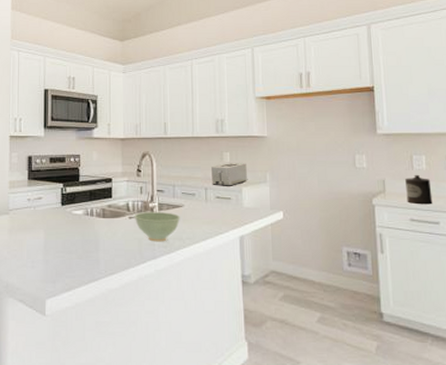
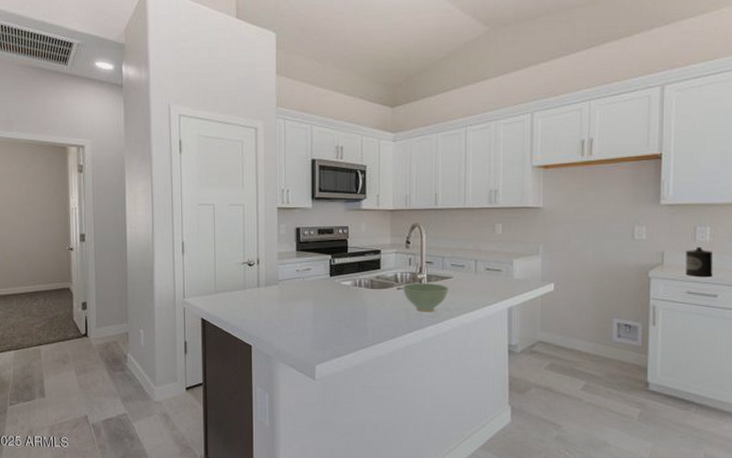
toaster: present [211,162,247,187] -> none [482,234,519,259]

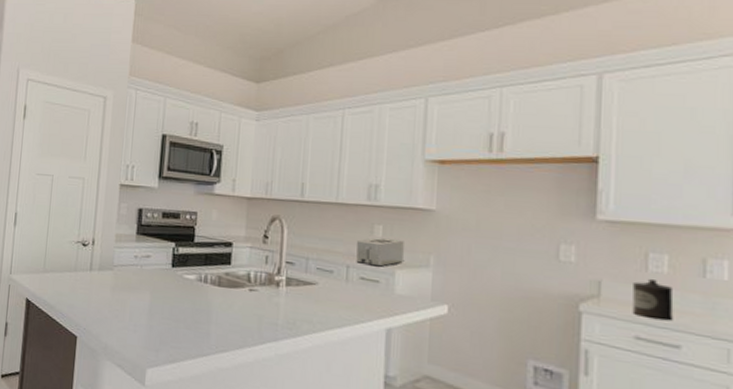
bowl: present [402,283,448,312] -> none [255,285,312,323]
toaster: none [482,234,519,259] -> present [356,237,404,268]

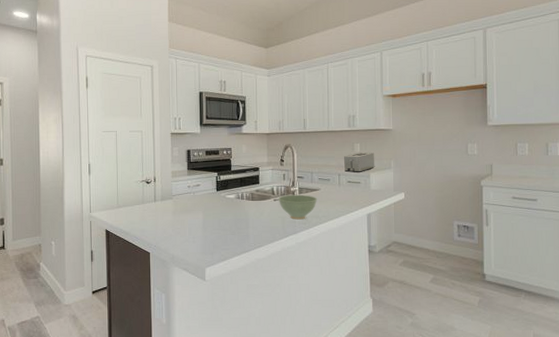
bowl: none [255,285,312,323] -> present [278,195,317,220]
canister: present [632,278,674,321] -> none [510,159,532,185]

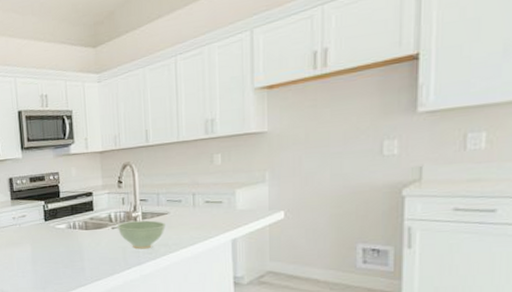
toaster: present [344,152,374,173] -> none [200,163,242,191]

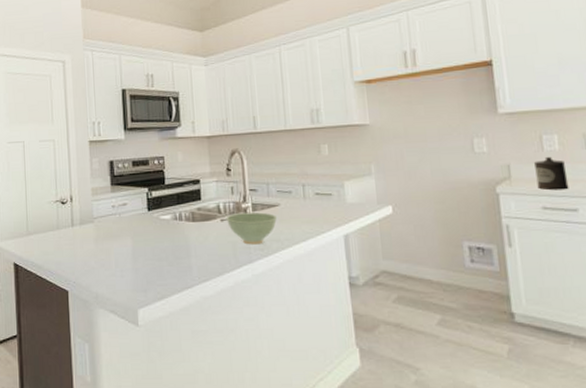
canister: none [451,155,491,192] -> present [534,156,569,191]

